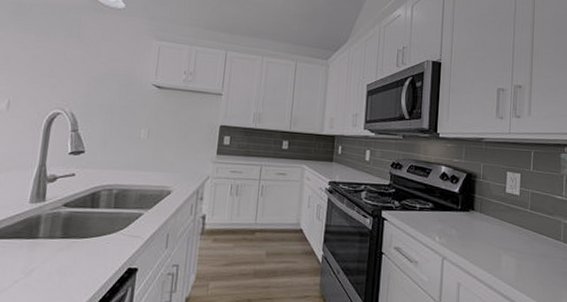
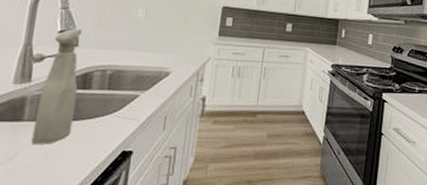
spray bottle: none [46,149,90,261] -> present [31,28,82,144]

